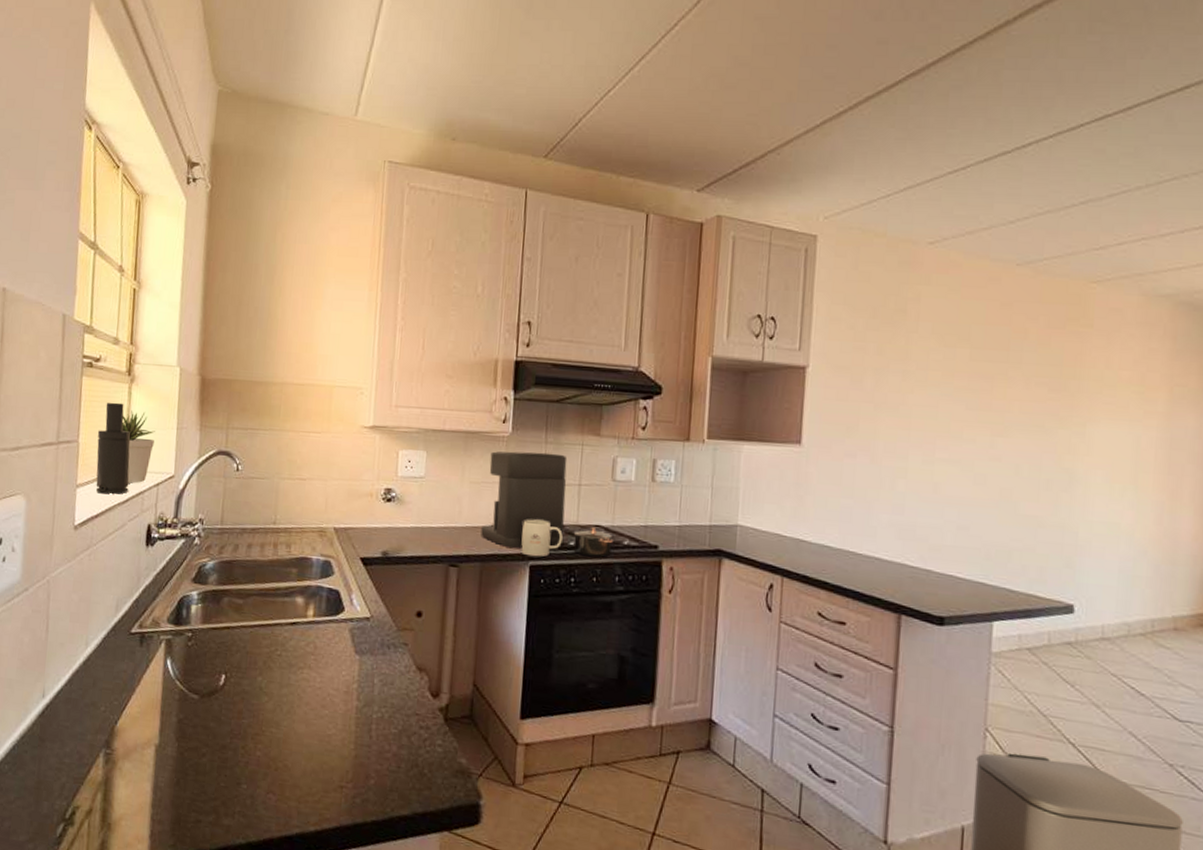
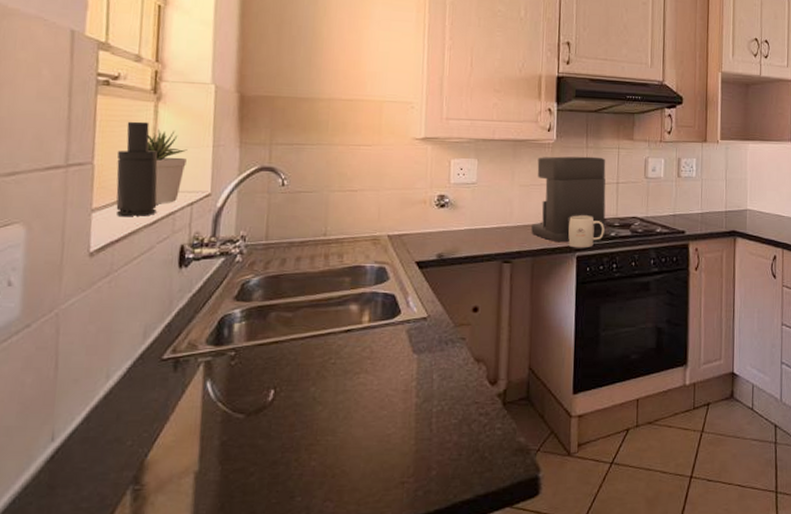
cooking pot: present [573,526,614,557] -> none [614,218,648,245]

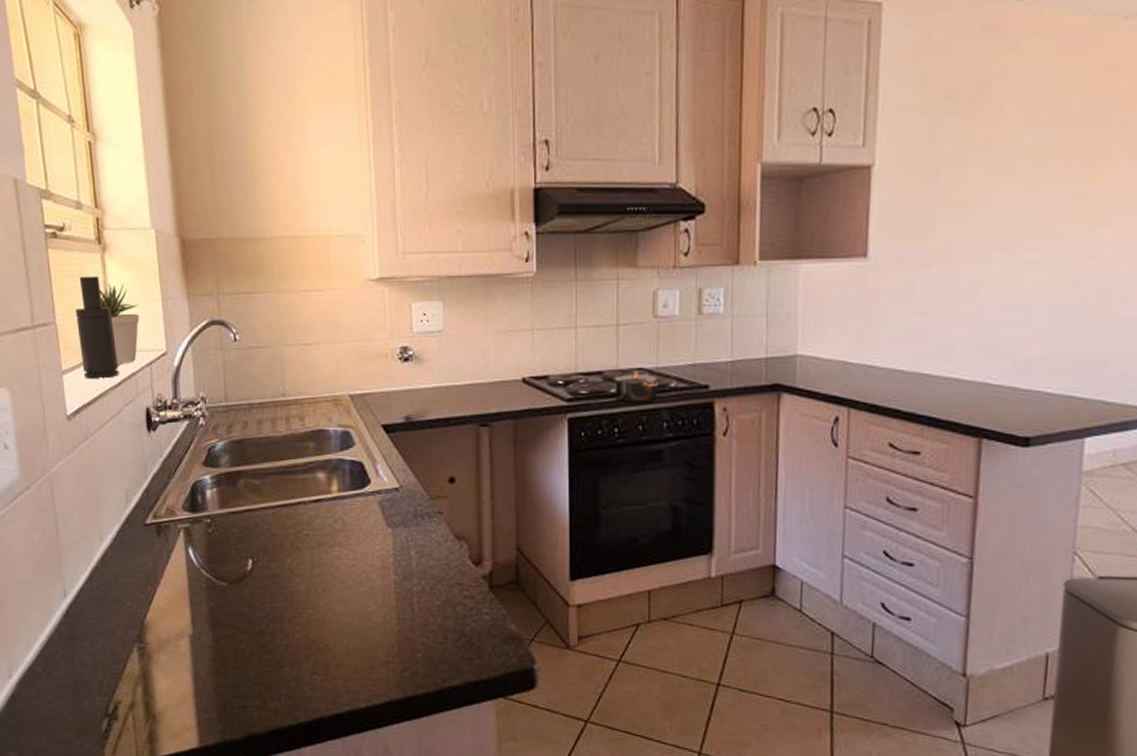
coffee maker: present [531,156,606,243] -> none [511,292,604,402]
mug: present [567,215,605,248] -> none [555,367,602,409]
cooking pot: none [614,218,648,245] -> present [615,370,659,403]

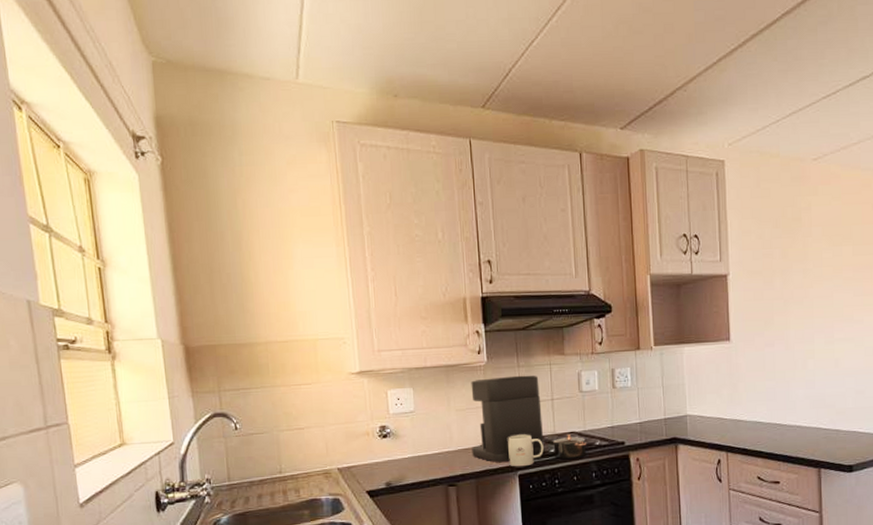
soap dispenser: present [74,276,119,379] -> none [86,380,130,470]
potted plant: present [99,283,139,365] -> none [109,386,148,456]
coffee maker: none [511,292,604,402] -> present [471,375,545,463]
mug: none [555,367,602,409] -> present [507,434,544,467]

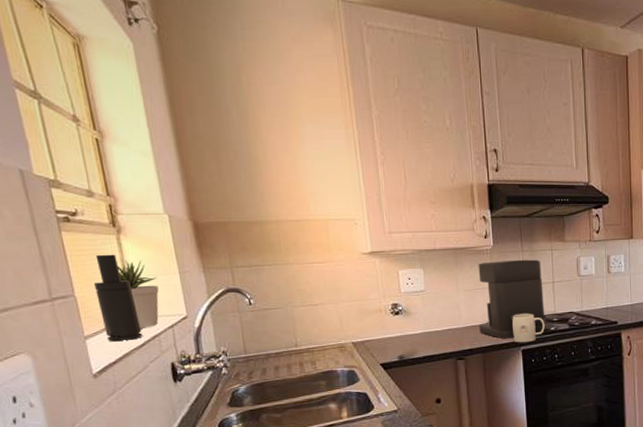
soap dispenser: none [86,380,130,470] -> present [93,254,143,342]
potted plant: none [109,386,148,456] -> present [117,260,159,329]
cooking pot: present [553,433,587,460] -> none [553,313,584,337]

